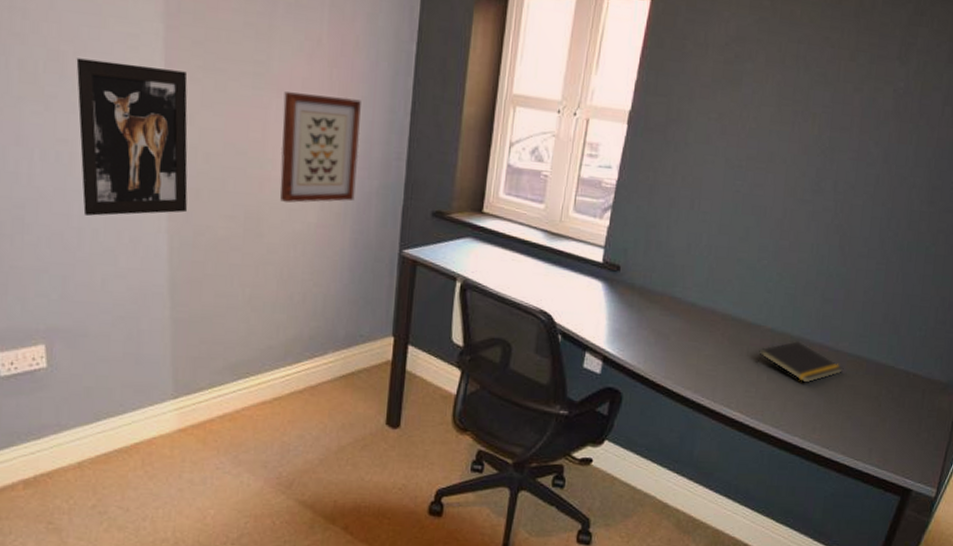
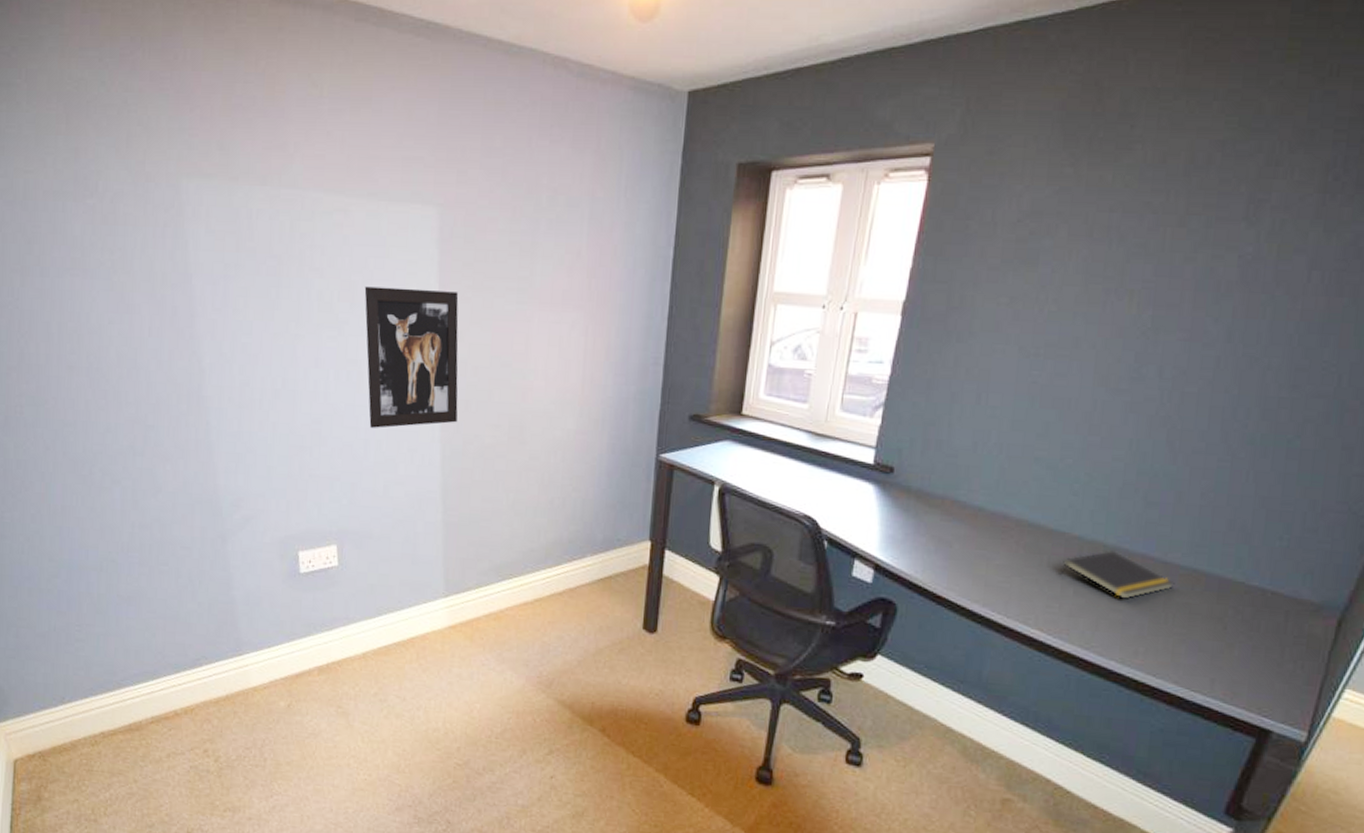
wall art: present [280,92,361,203] -> none [541,304,619,411]

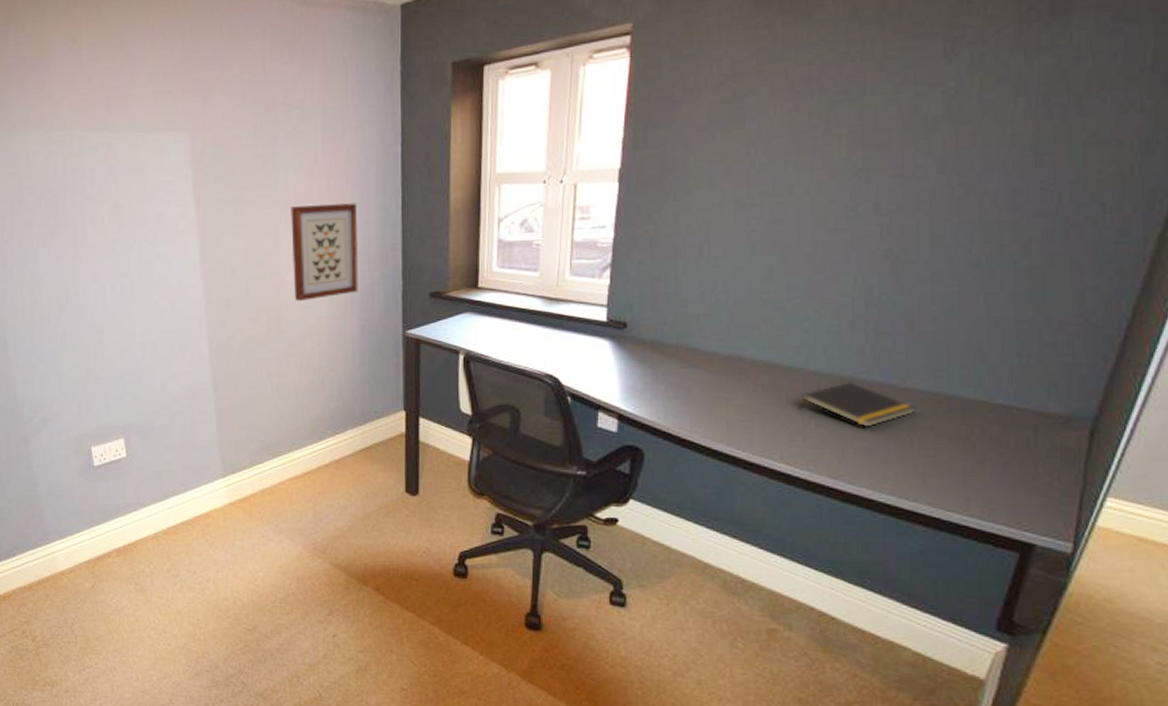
wall art: present [364,286,459,428] -> none [130,204,222,331]
wall art: none [541,304,619,411] -> present [290,203,358,301]

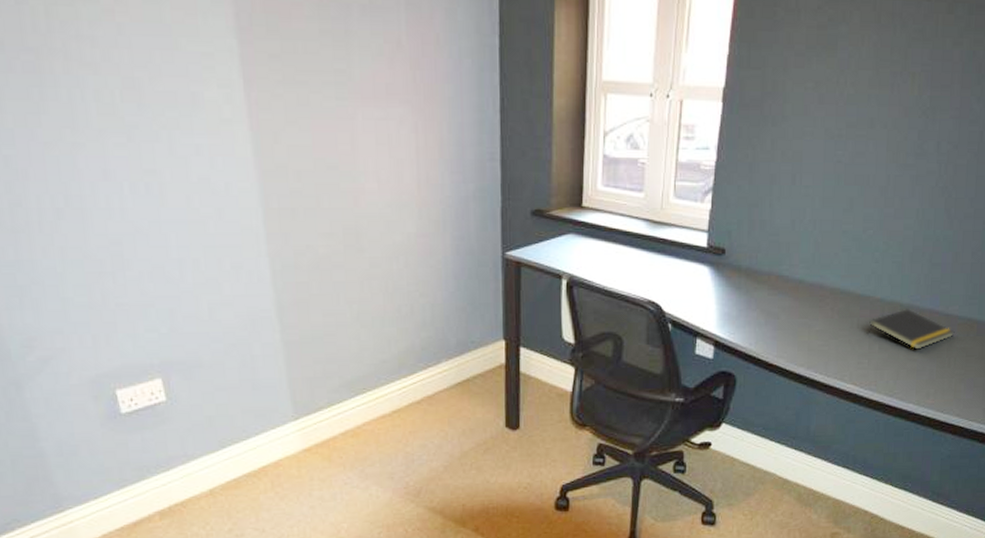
wall art: present [290,203,358,301] -> none [369,100,452,214]

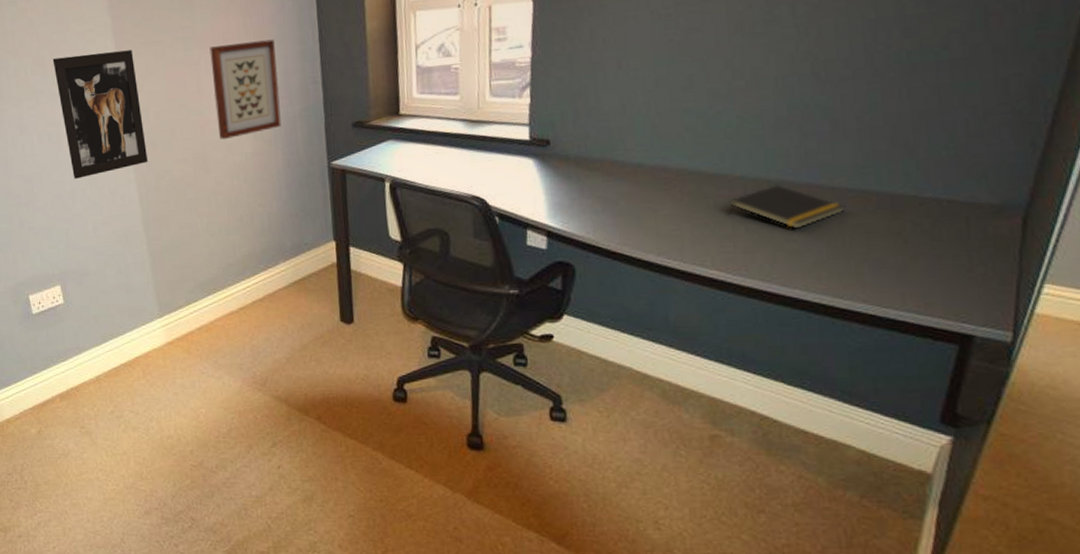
wall art: none [152,84,286,245] -> present [52,50,149,179]
wall art: none [369,100,452,214] -> present [209,39,282,139]

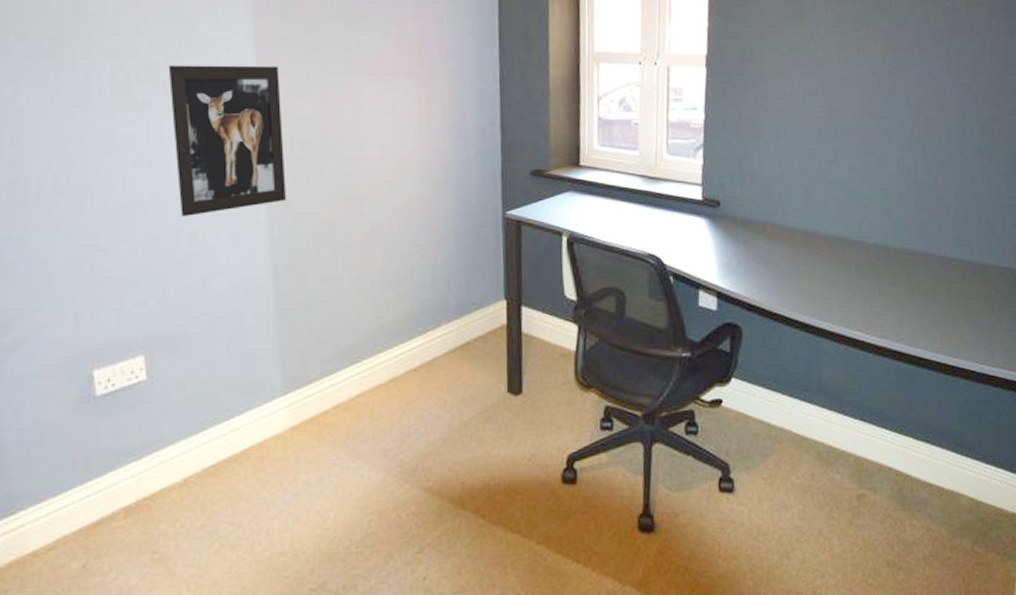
wall art: present [209,39,282,139] -> none [375,74,453,179]
notepad: present [727,185,846,229] -> none [865,252,951,293]

